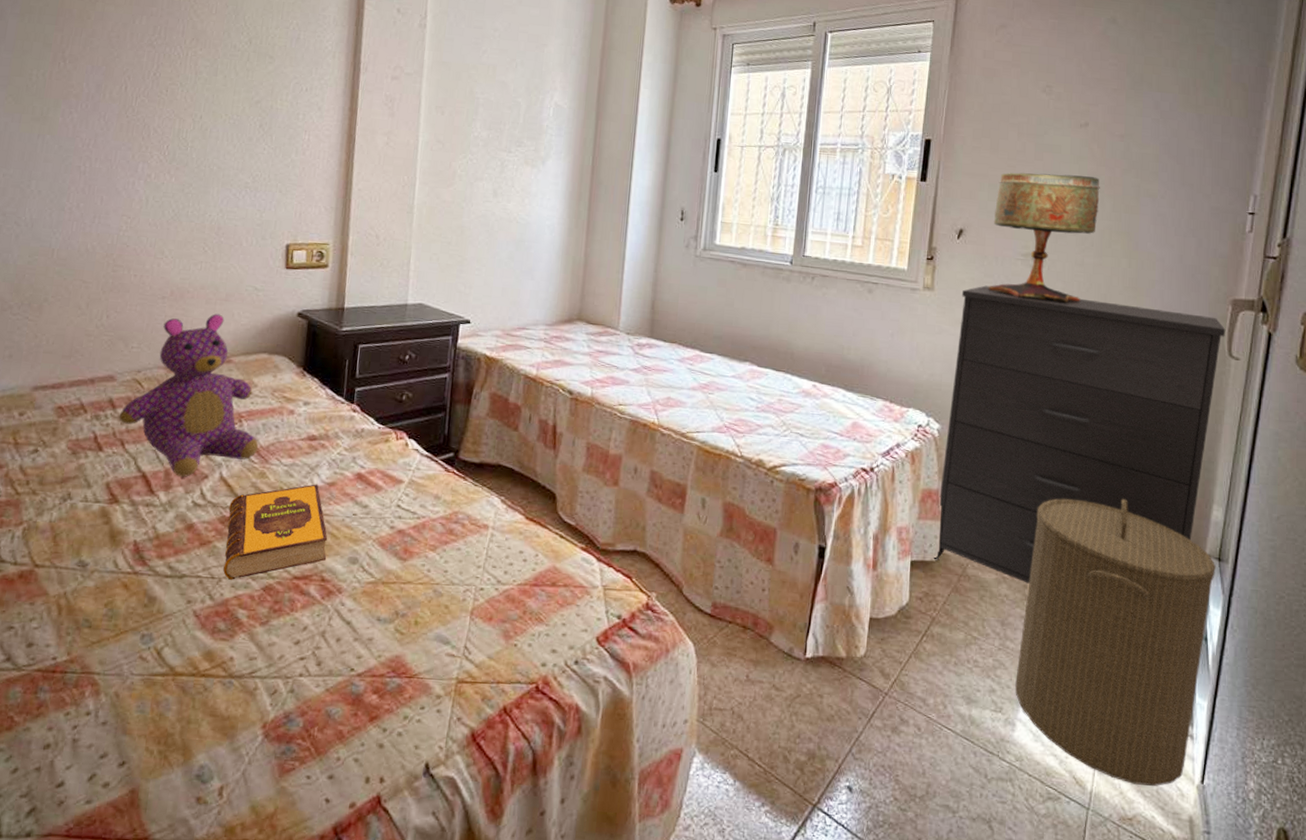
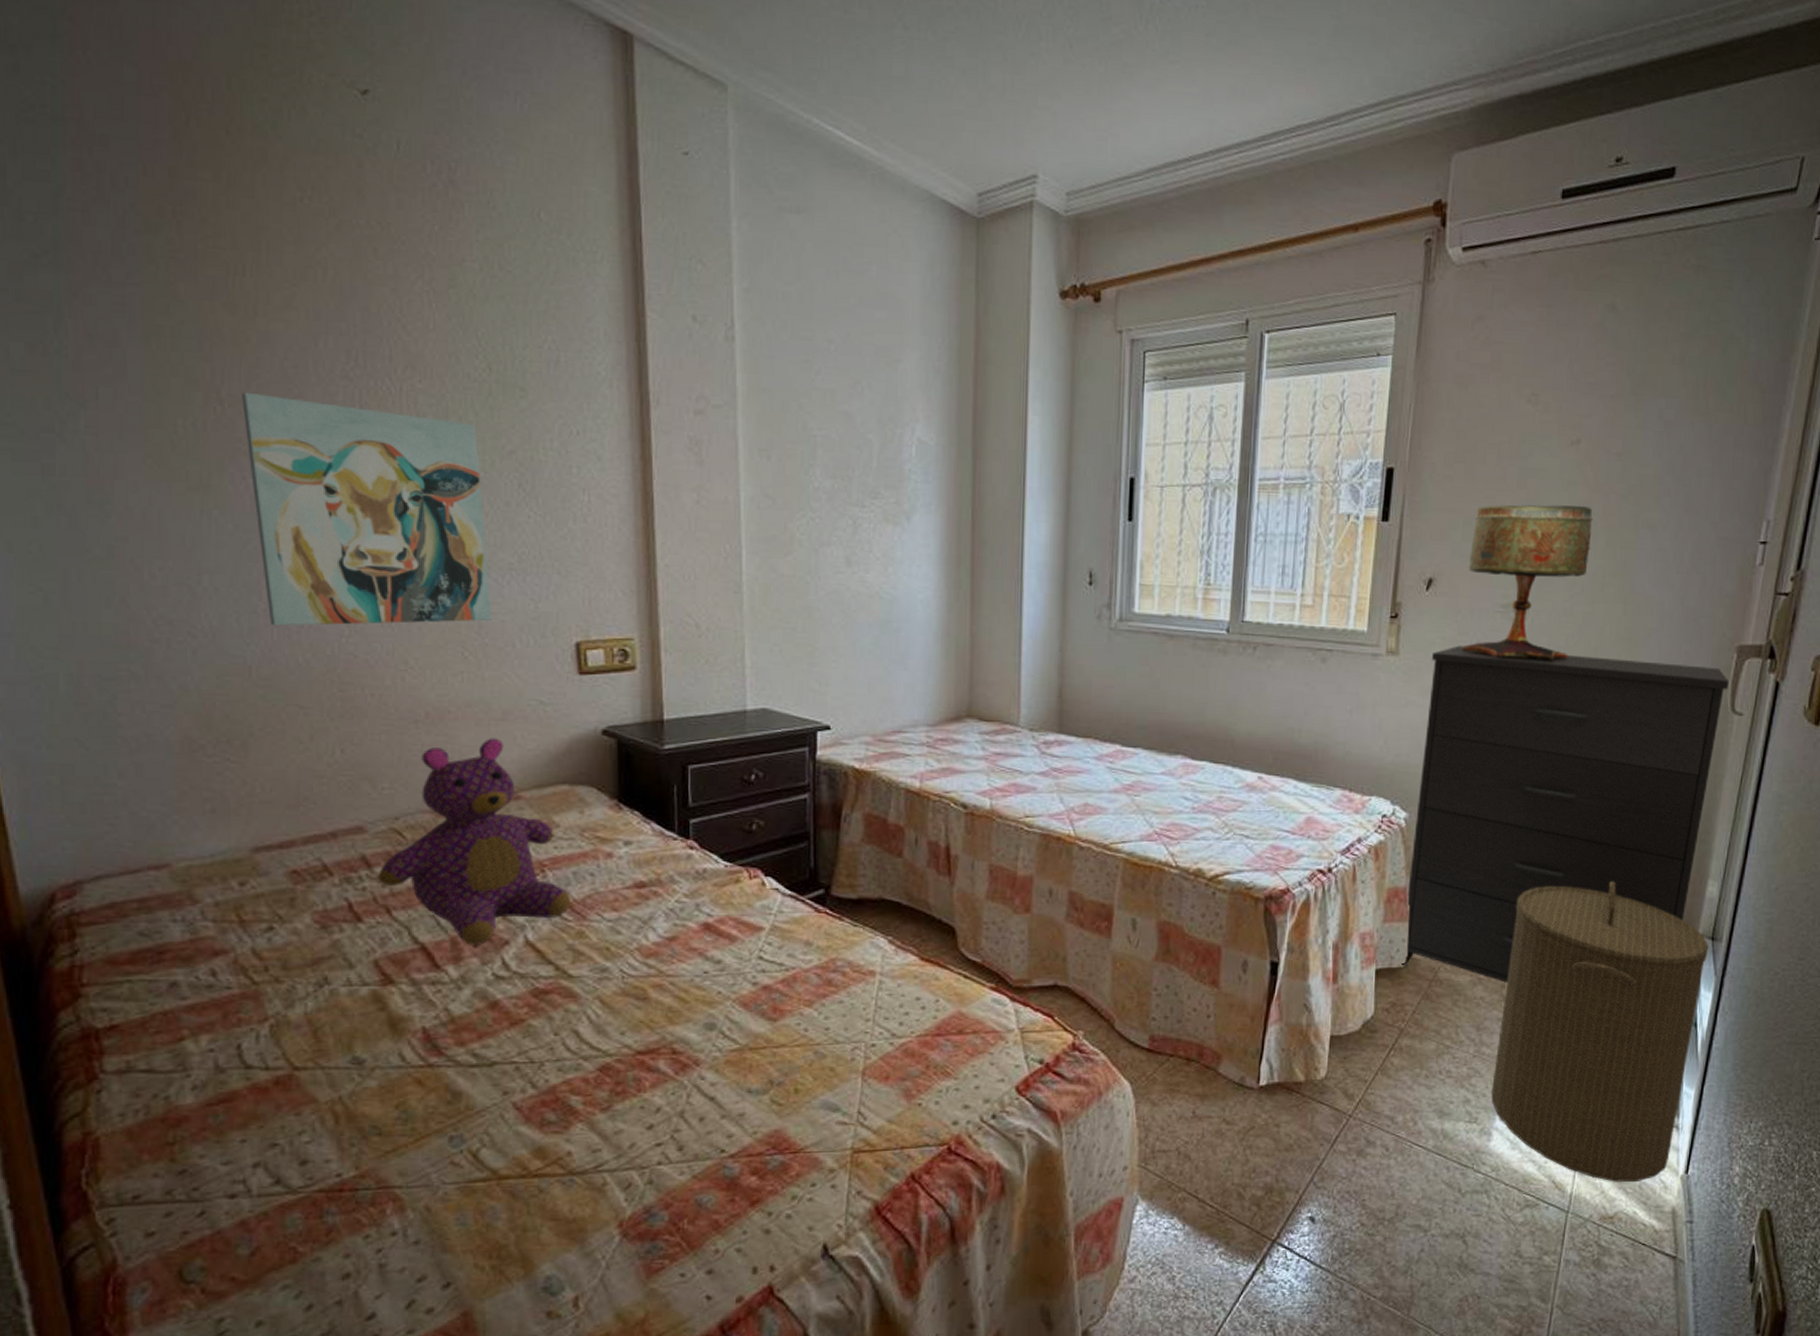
wall art: none [72,53,236,225] -> present [242,392,492,627]
hardback book: present [223,484,328,580] -> none [542,940,676,1063]

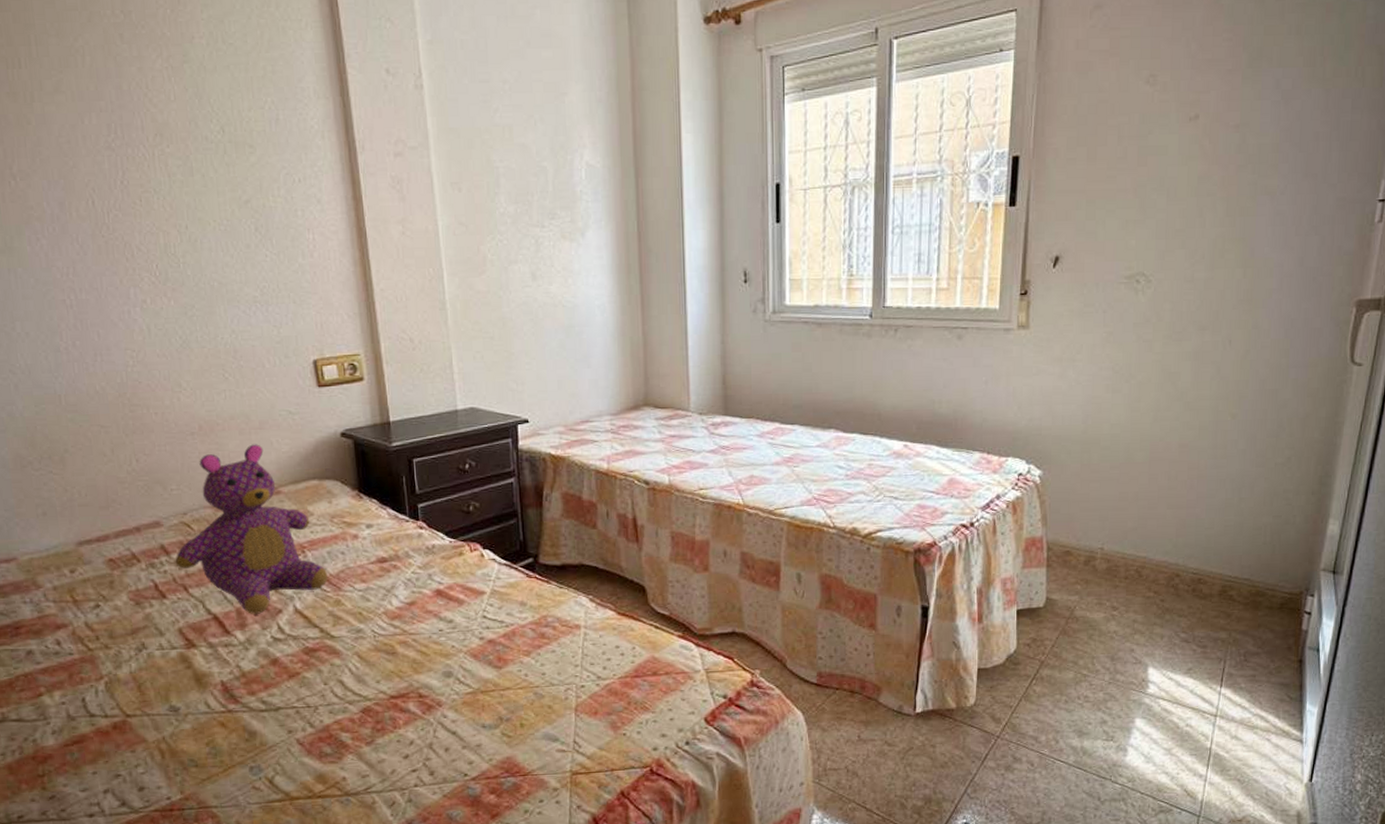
wall art: present [242,392,492,627] -> none [29,167,244,361]
dresser: present [1402,645,1730,983] -> none [1040,316,1349,618]
table lamp: present [1462,505,1593,662] -> none [1088,178,1212,327]
laundry hamper: present [1491,881,1709,1183] -> none [1126,524,1330,790]

